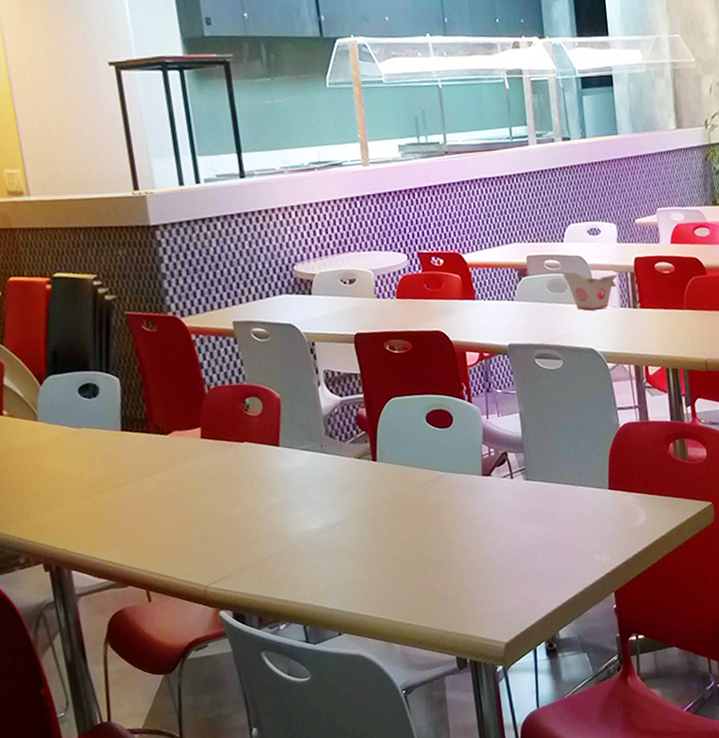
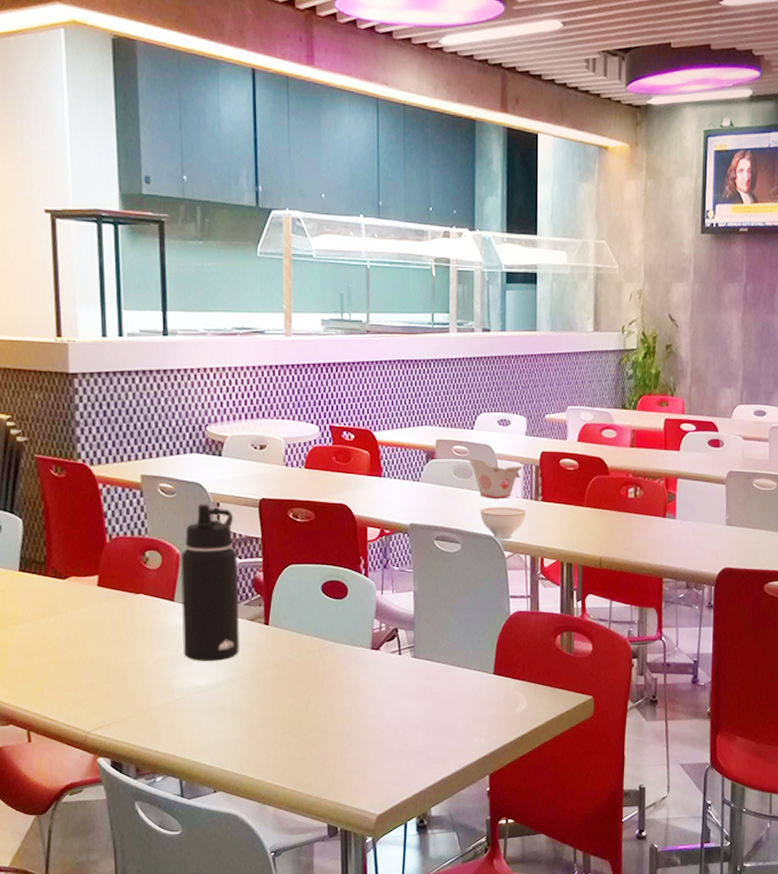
water bottle: none [281,344,350,504] -> present [181,504,240,661]
bowl: none [578,317,626,351] -> present [479,507,527,539]

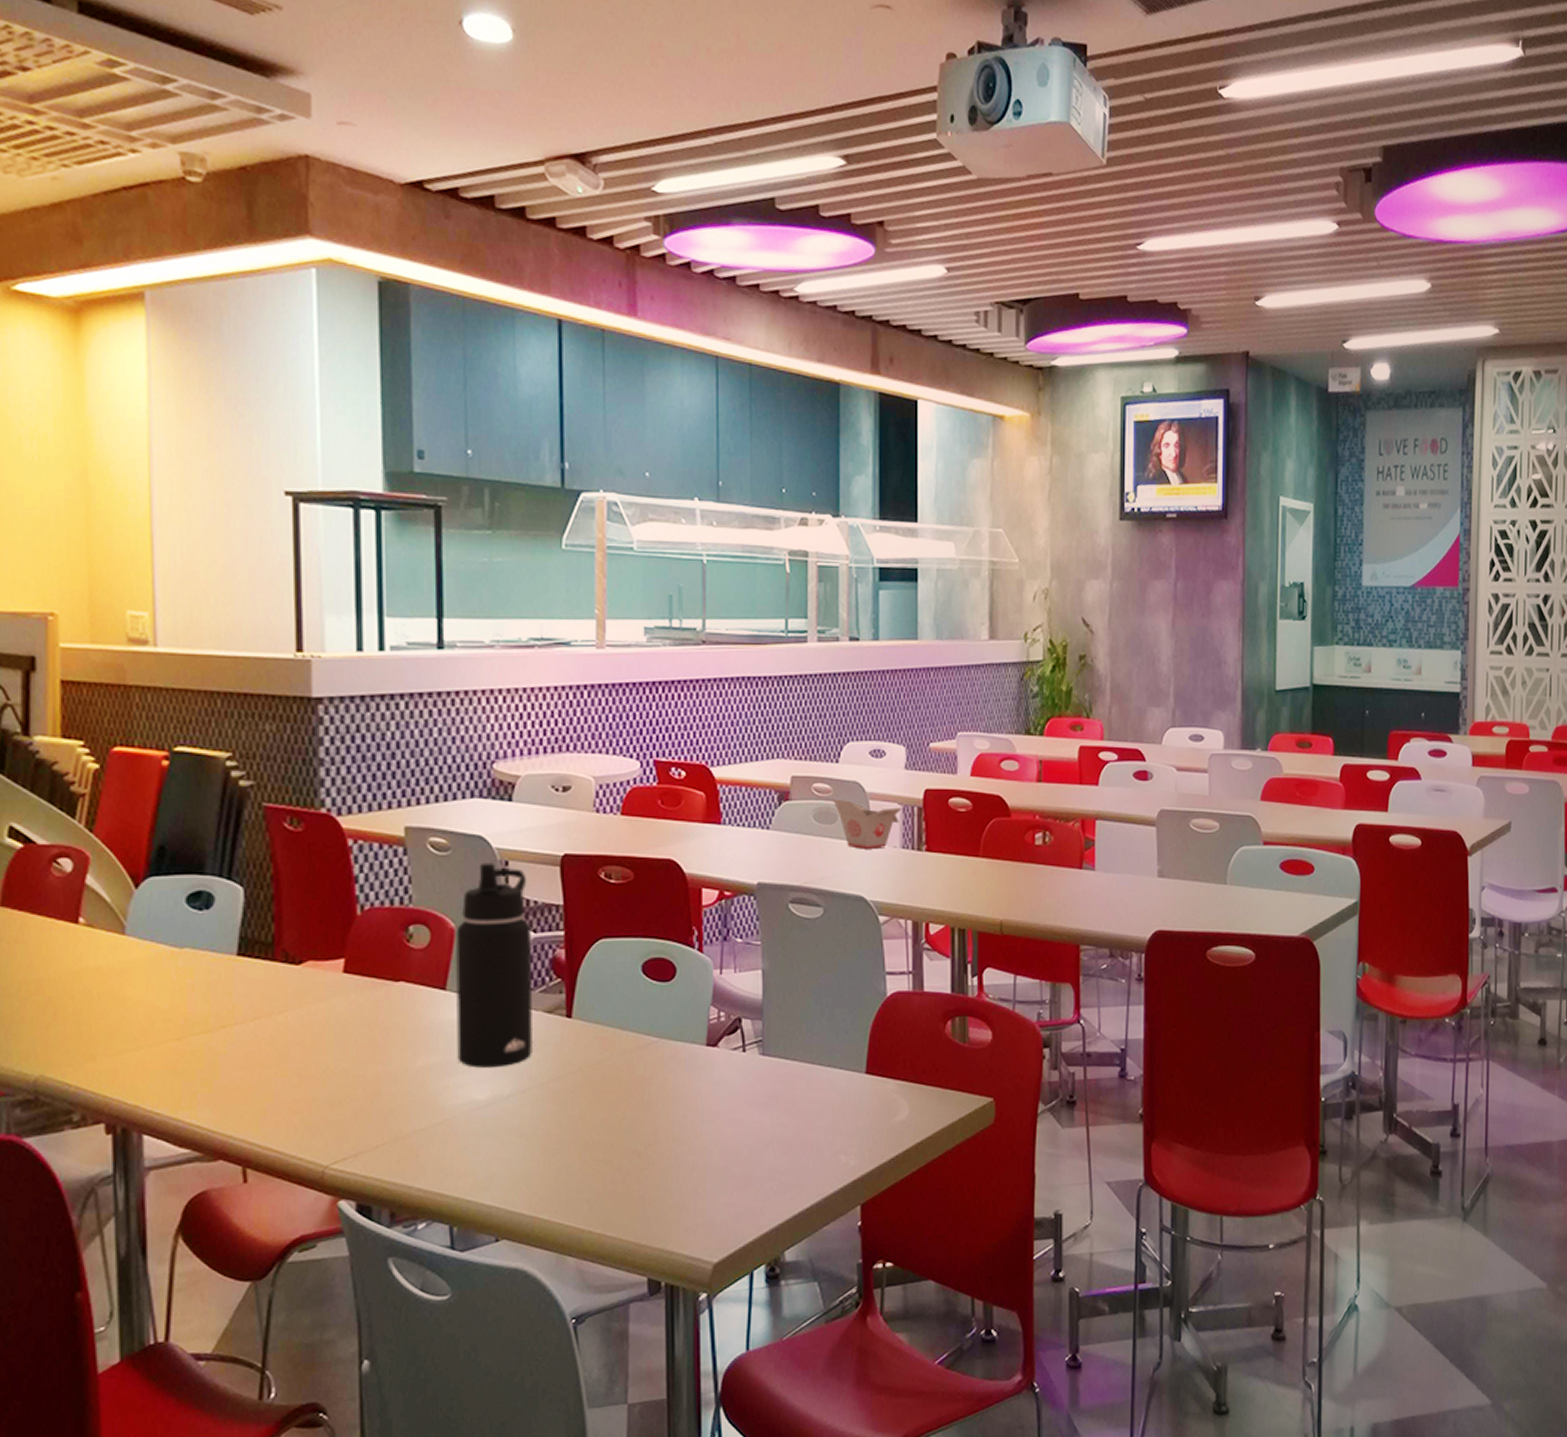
bowl: present [479,507,527,539] -> none [846,859,907,901]

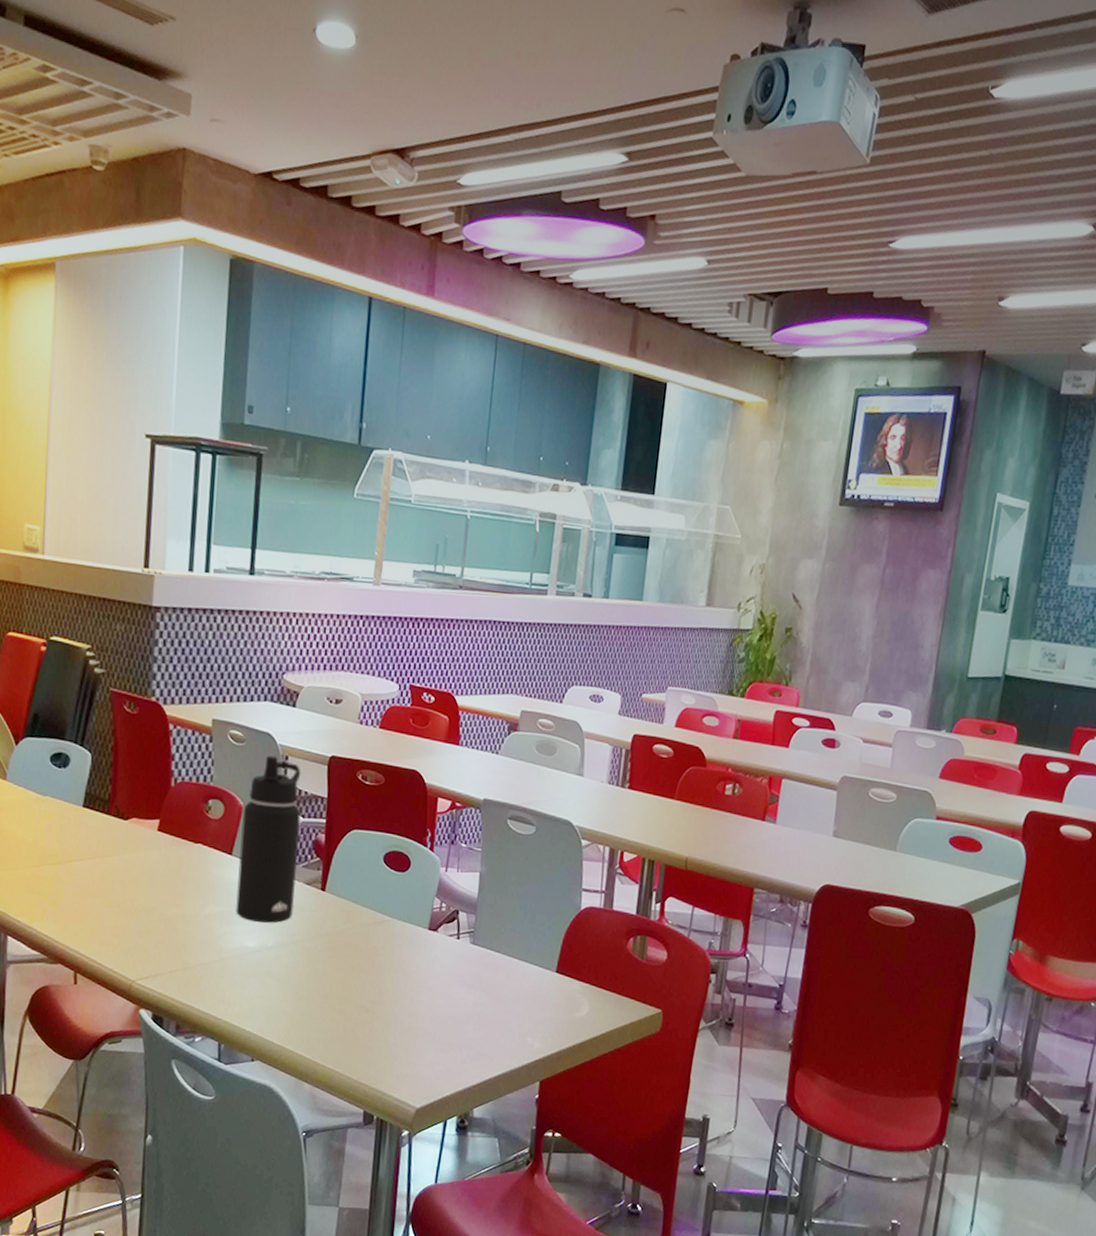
takeout container: present [833,799,902,849] -> none [554,734,612,782]

